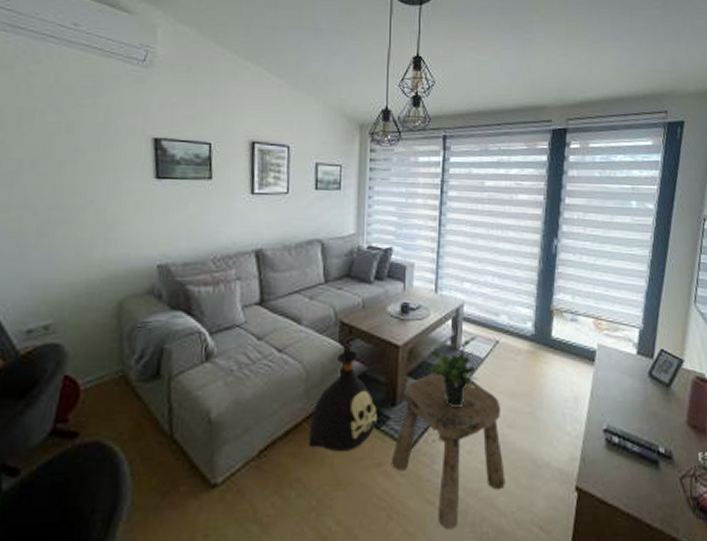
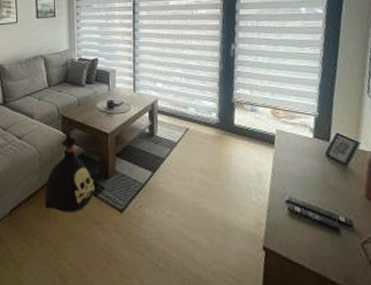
stool: present [392,373,505,531] -> none [108,154,201,276]
potted plant: present [421,337,478,408] -> none [126,126,173,181]

